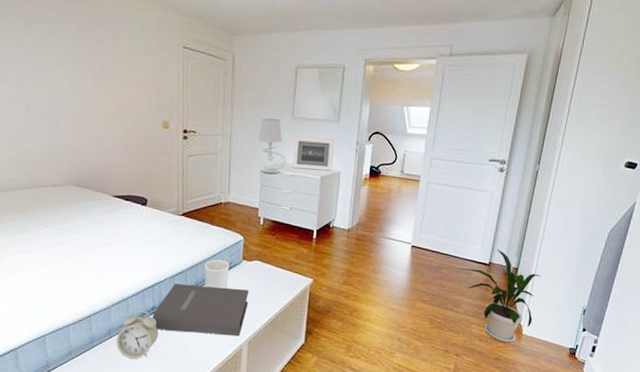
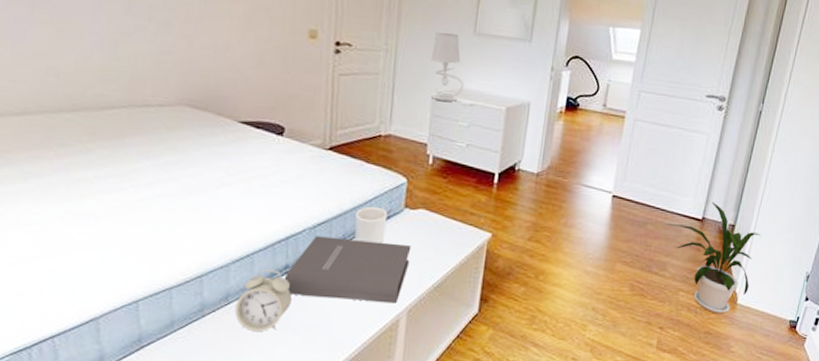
picture frame: present [293,136,334,171] -> none [472,57,524,101]

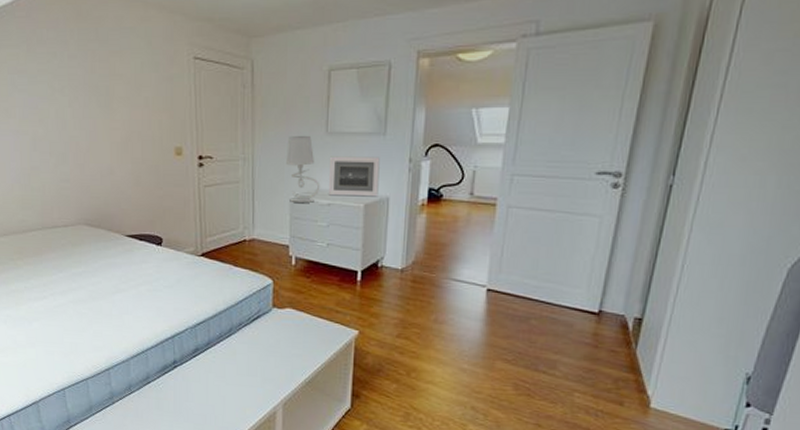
alarm clock: present [234,269,292,333] -> none [137,364,181,419]
book: present [284,236,412,304] -> none [173,334,282,397]
mug: present [353,206,388,244] -> none [229,306,258,341]
picture frame: none [472,57,524,101] -> present [329,156,380,197]
house plant: present [668,201,760,314] -> none [555,292,678,419]

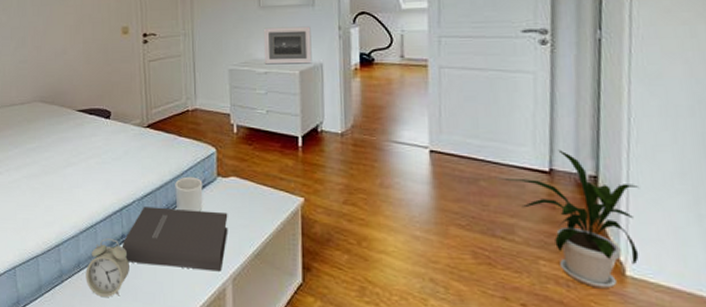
alarm clock: none [137,364,181,419] -> present [86,238,129,298]
book: none [173,334,282,397] -> present [122,206,228,272]
mug: none [229,306,258,341] -> present [175,176,203,212]
table lamp: present [286,135,321,204] -> none [223,10,257,73]
house plant: none [555,292,678,419] -> present [505,149,639,289]

